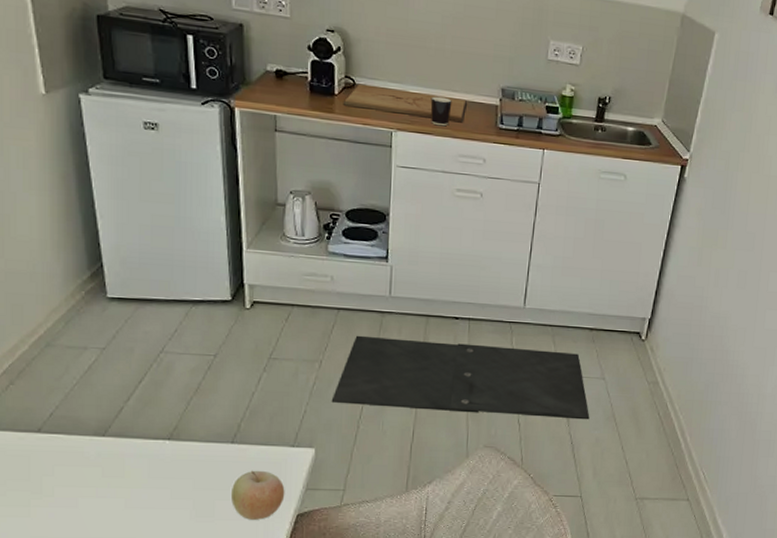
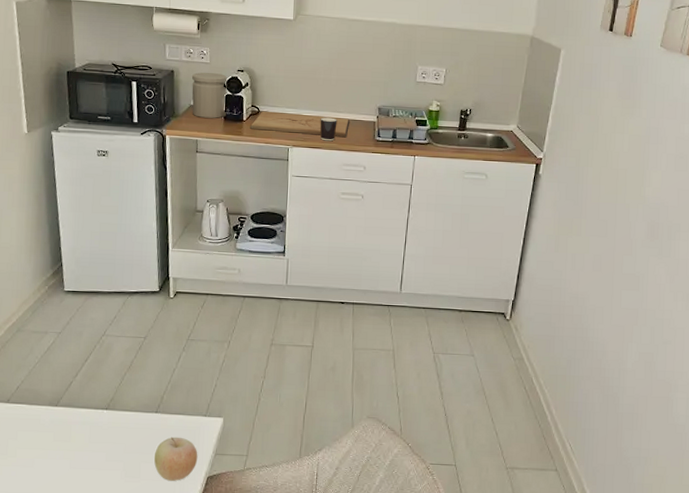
jar: none [267,29,314,91] -> present [192,72,228,119]
door mat: present [331,335,590,420] -> none [237,319,461,393]

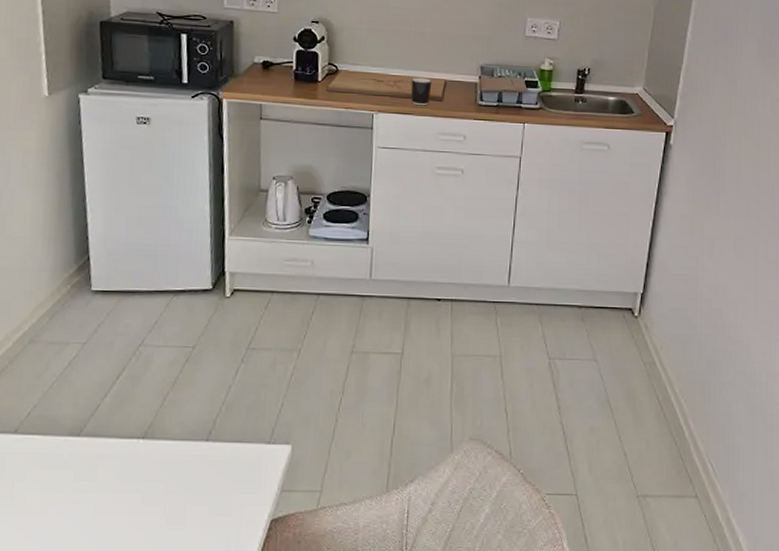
fruit: present [154,436,198,481] -> none [203,470,259,526]
jar: present [192,72,228,119] -> none [255,24,299,80]

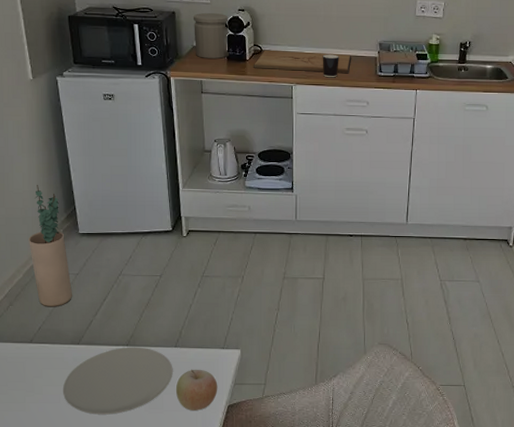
vase: none [24,226,76,387] -> present [29,184,72,307]
plate: none [51,440,202,532] -> present [62,347,173,415]
fruit: none [203,470,259,526] -> present [176,369,218,411]
jar: none [255,24,299,80] -> present [194,13,230,60]

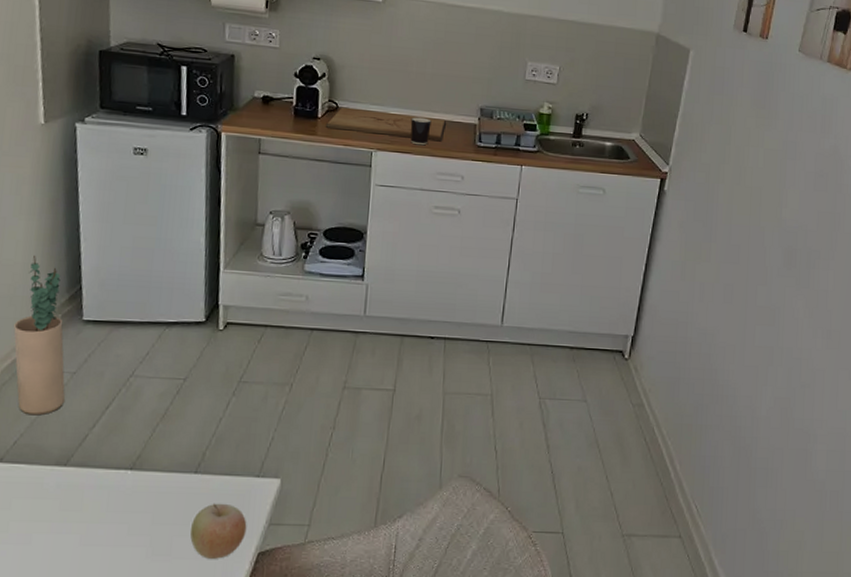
plate: present [62,347,173,415] -> none [36,471,190,562]
jar: present [194,13,230,60] -> none [255,58,300,115]

